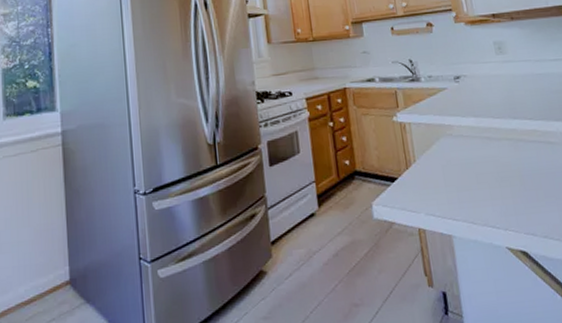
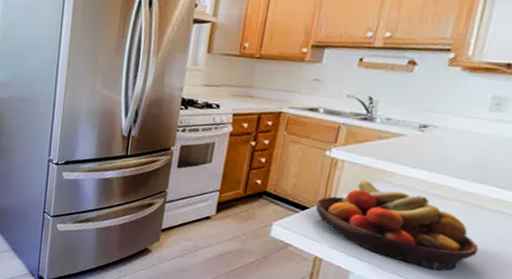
fruit bowl: none [401,137,538,212] -> present [315,179,479,271]

